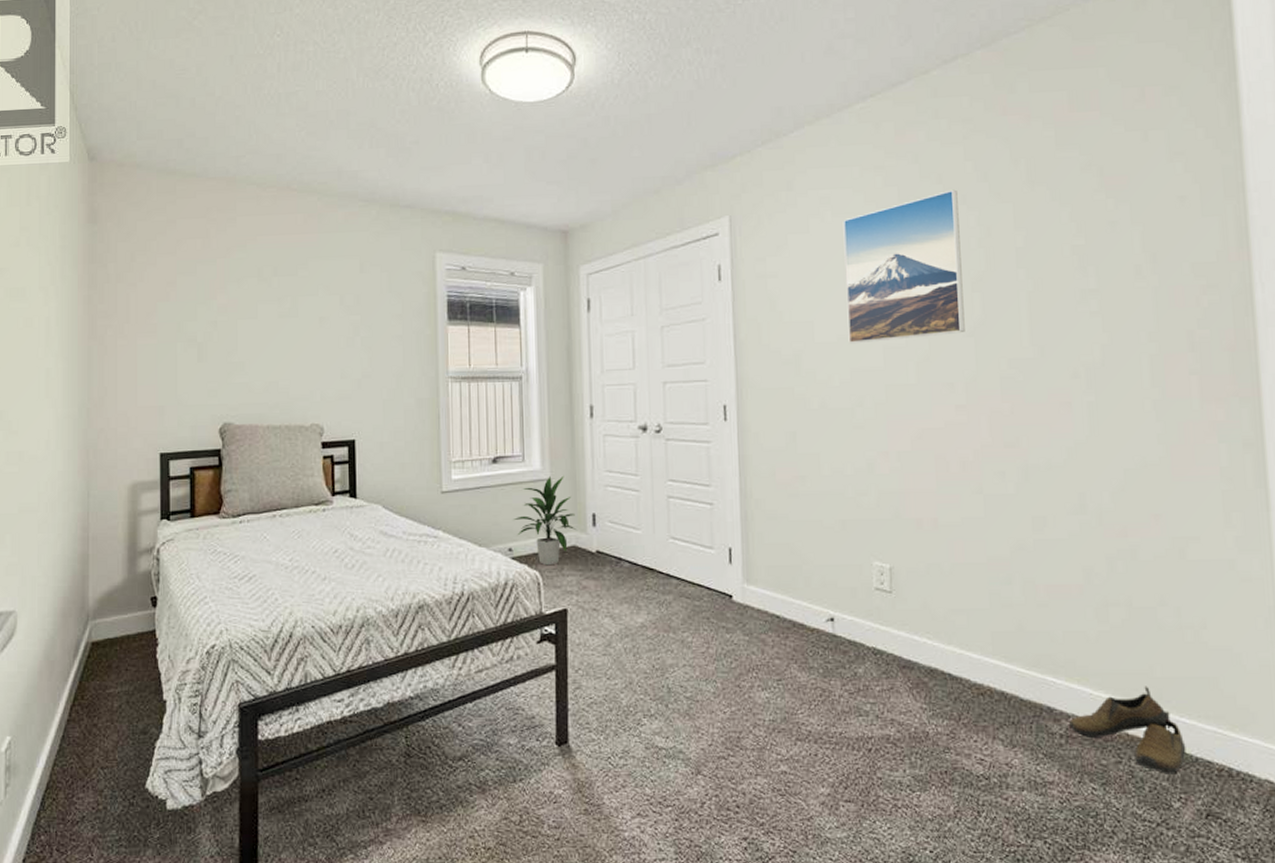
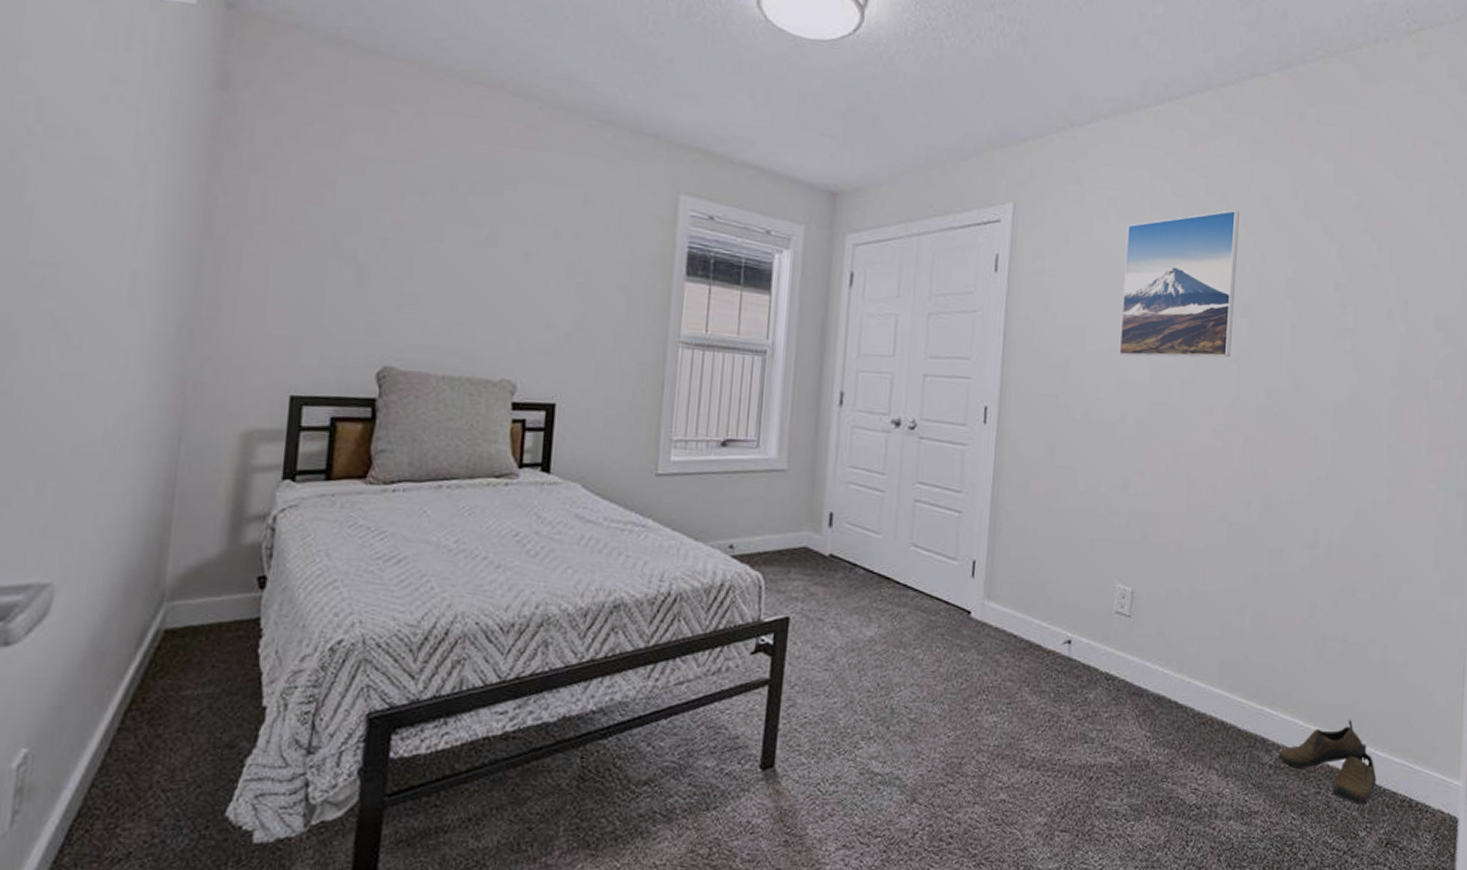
indoor plant: present [513,475,577,566] -> none [738,466,810,568]

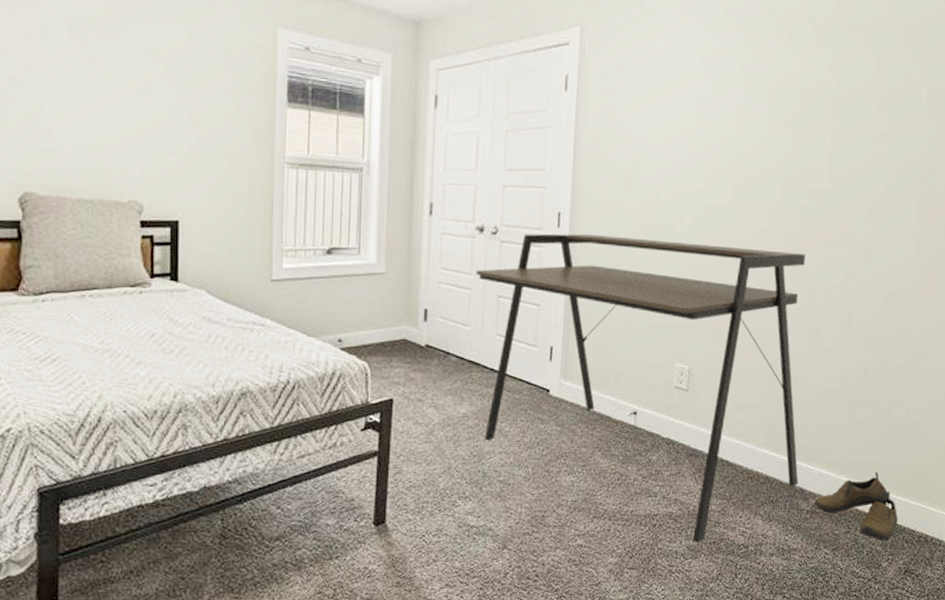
desk: none [889,429,1264,801] -> present [475,233,806,543]
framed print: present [1118,209,1239,358] -> none [677,27,787,164]

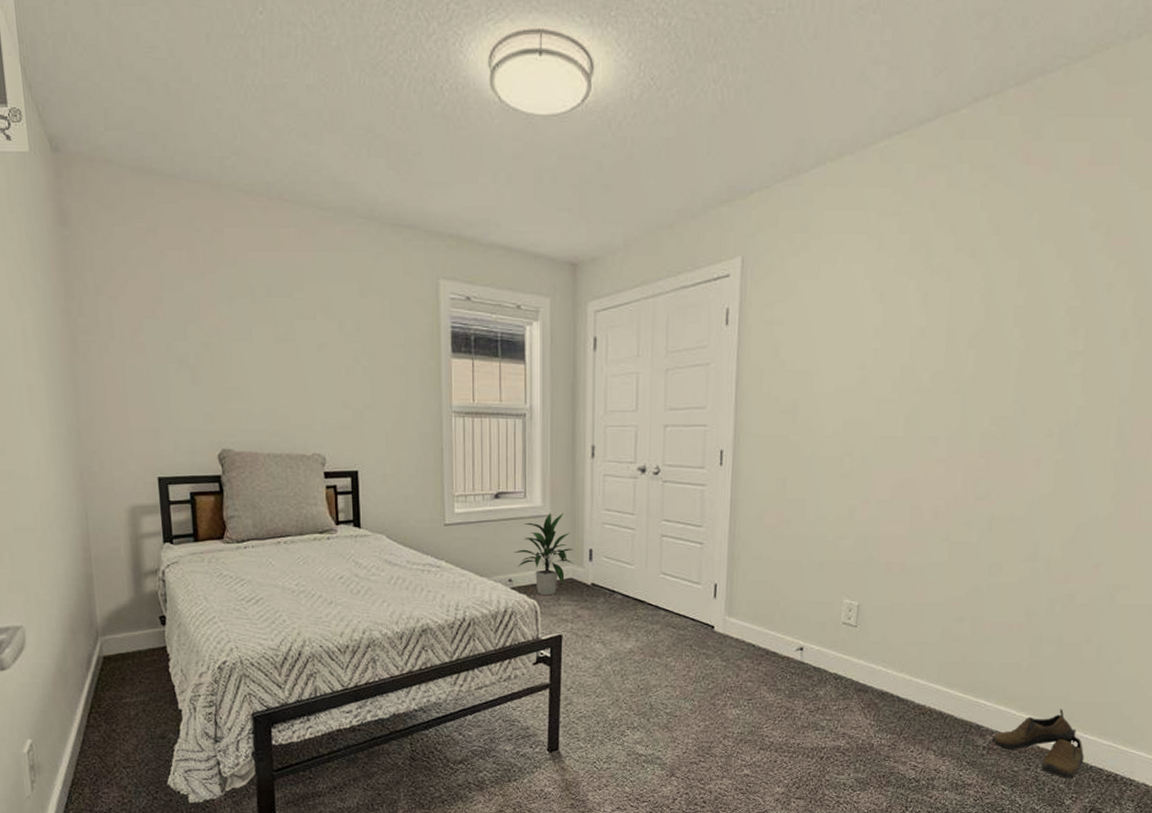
indoor plant: none [344,270,408,357] -> present [513,512,574,596]
desk: present [475,233,806,543] -> none [638,471,986,776]

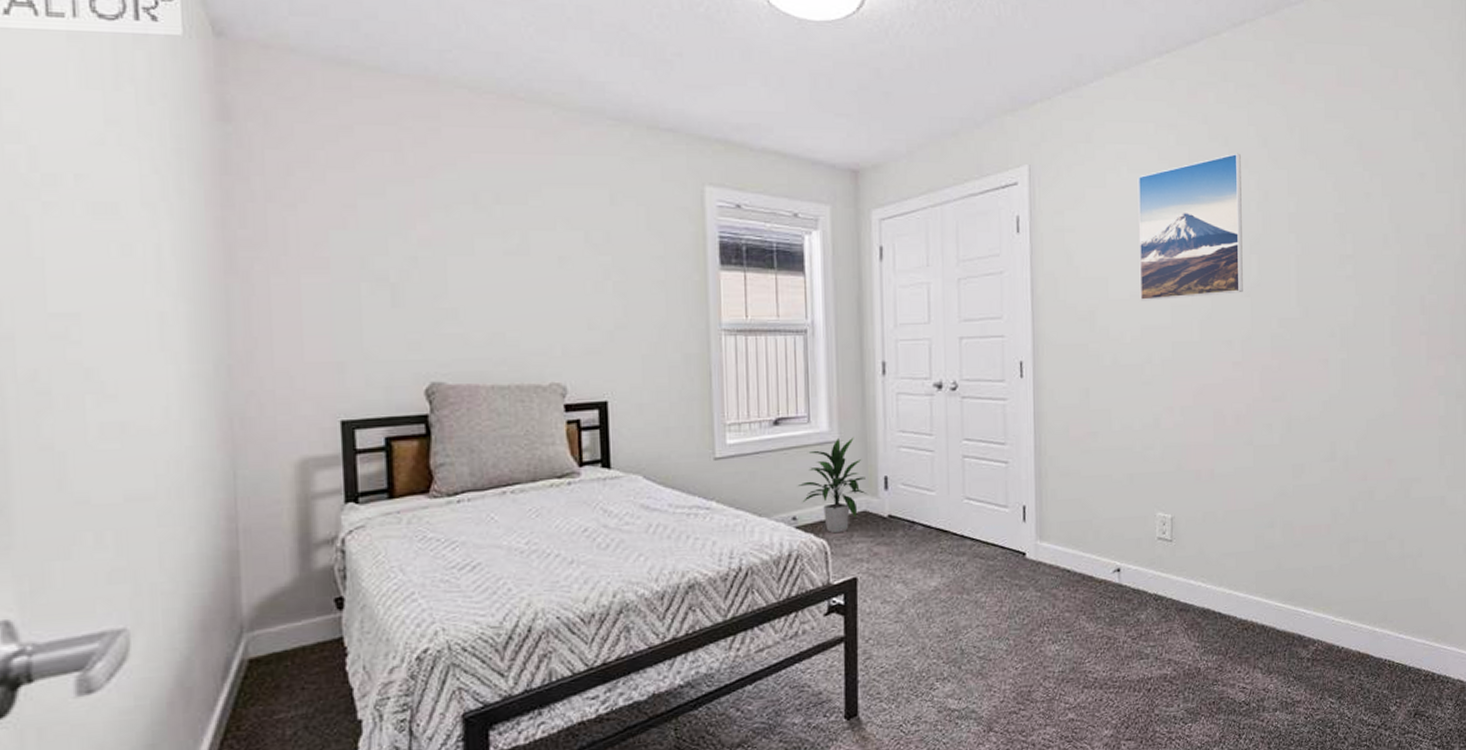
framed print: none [845,241,969,395] -> present [1137,153,1243,301]
shoe: present [992,708,1085,778] -> none [1315,609,1402,683]

